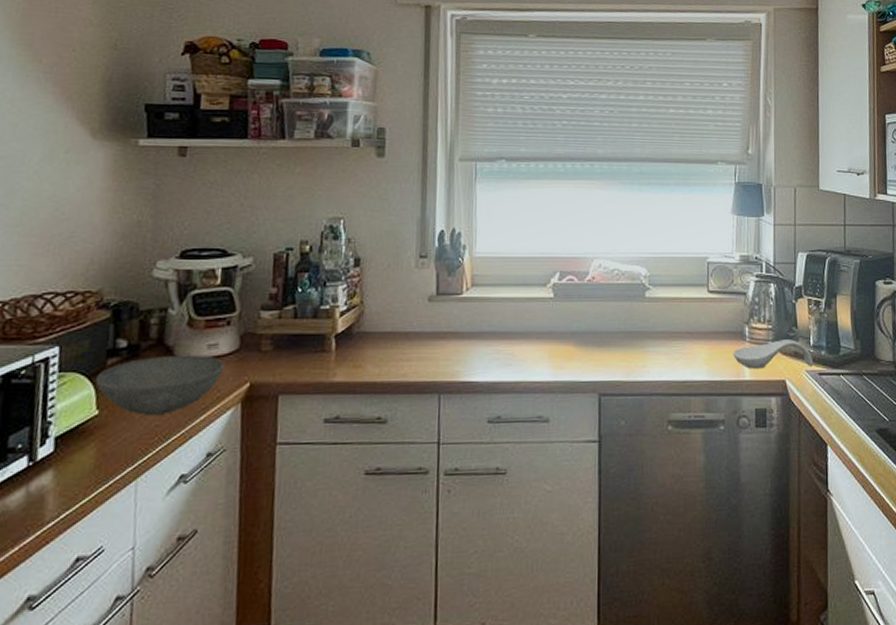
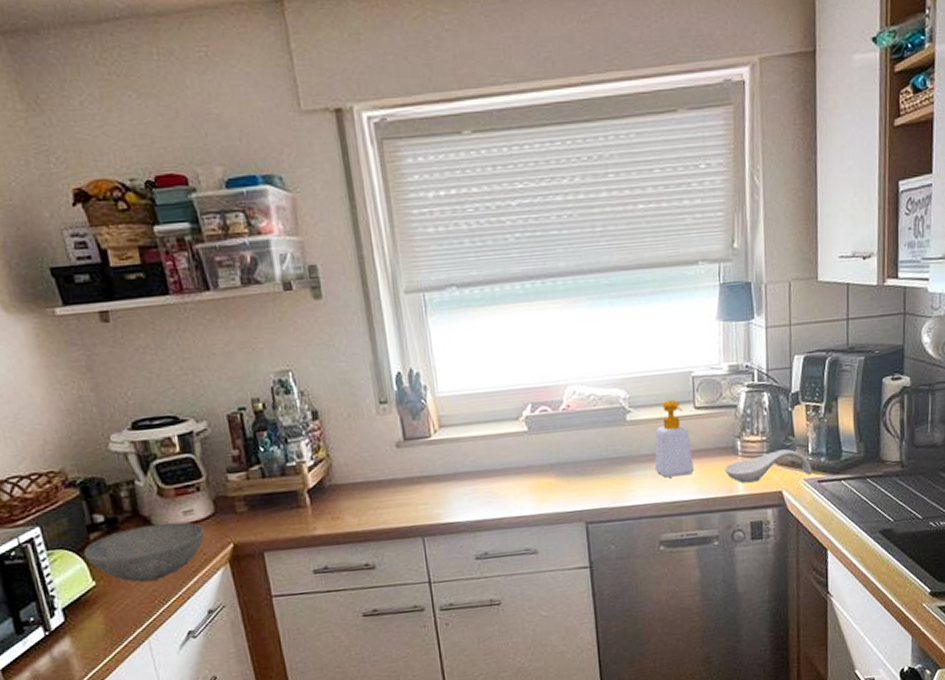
soap bottle: none [669,281,704,356] -> present [655,399,694,478]

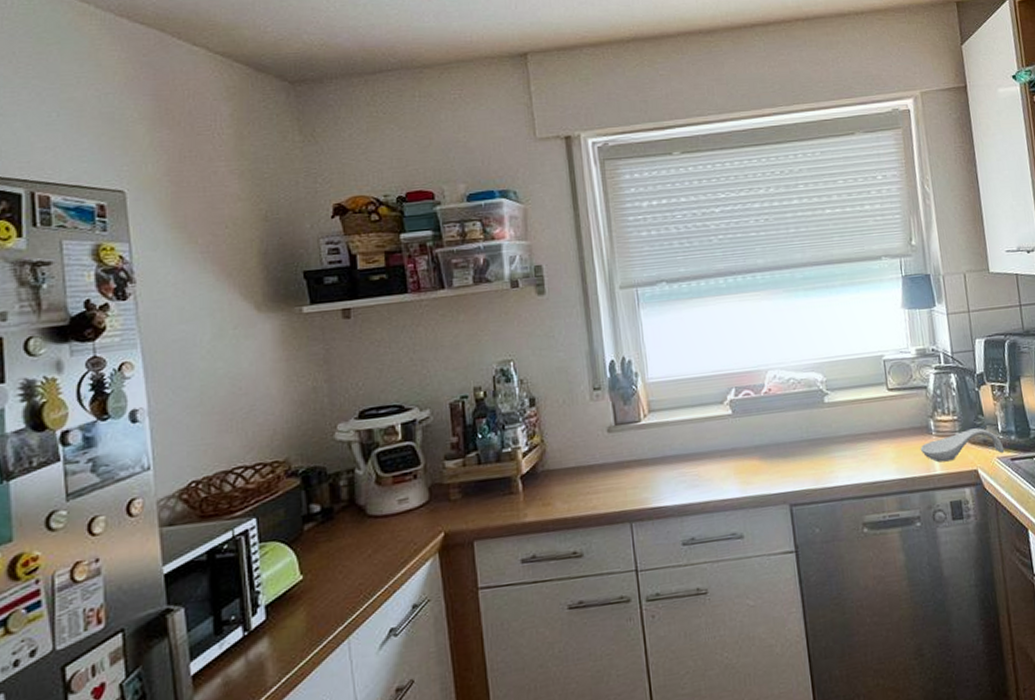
bowl: present [84,522,205,582] -> none [296,511,417,576]
soap bottle: present [655,399,694,478] -> none [852,381,891,458]

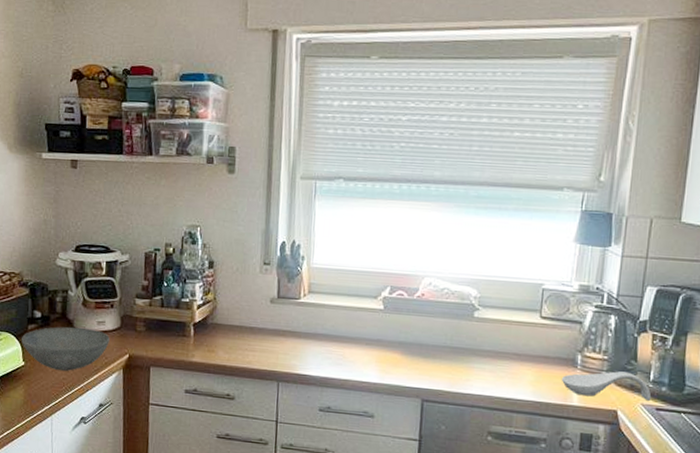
bowl: none [296,511,417,576] -> present [21,326,110,371]

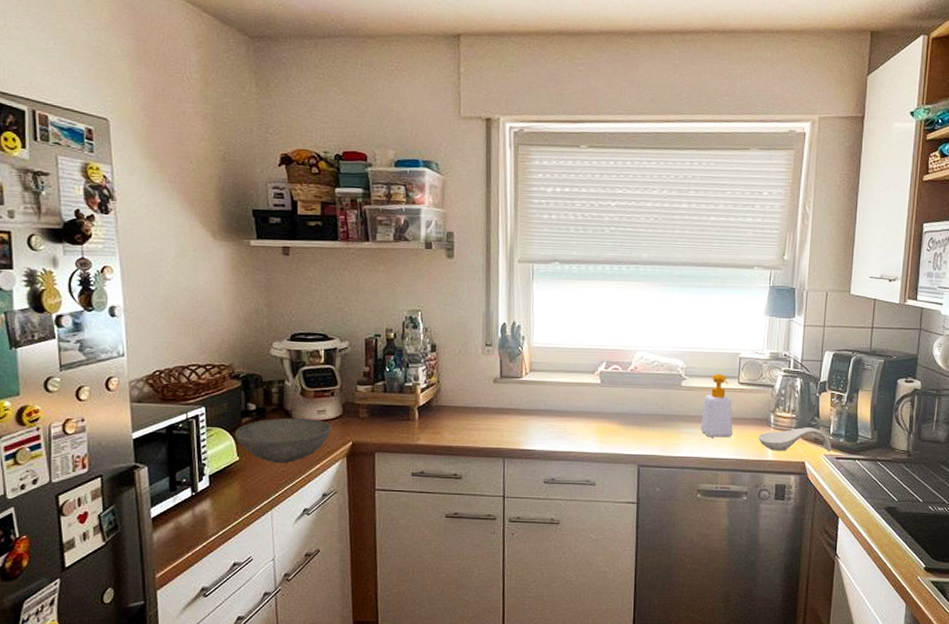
soap bottle: none [494,305,532,377] -> present [701,373,733,438]

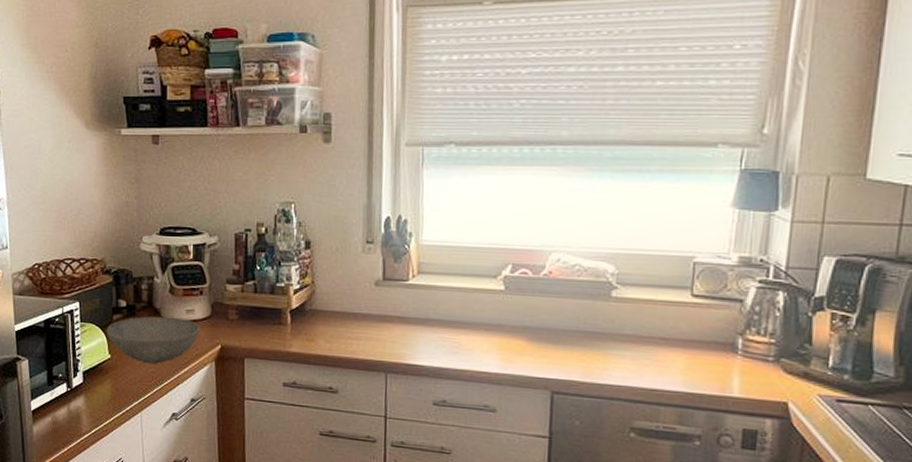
soap bottle: present [701,373,733,438] -> none [637,282,683,365]
spoon rest: present [757,427,832,451] -> none [718,356,831,391]

